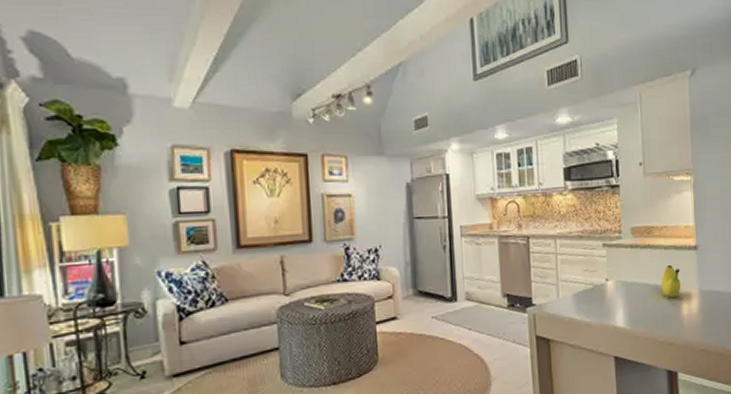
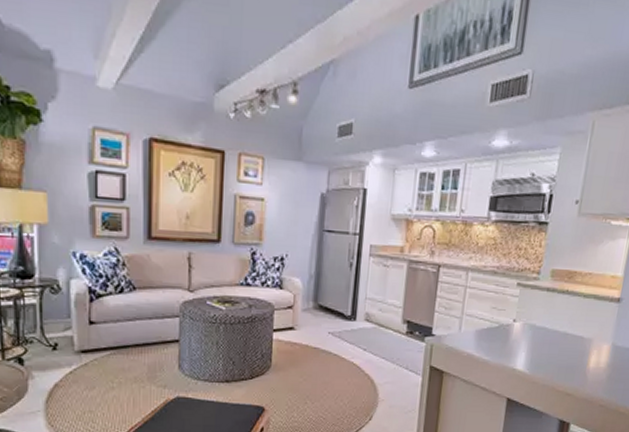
fruit: present [661,265,681,298] -> none [571,315,596,348]

